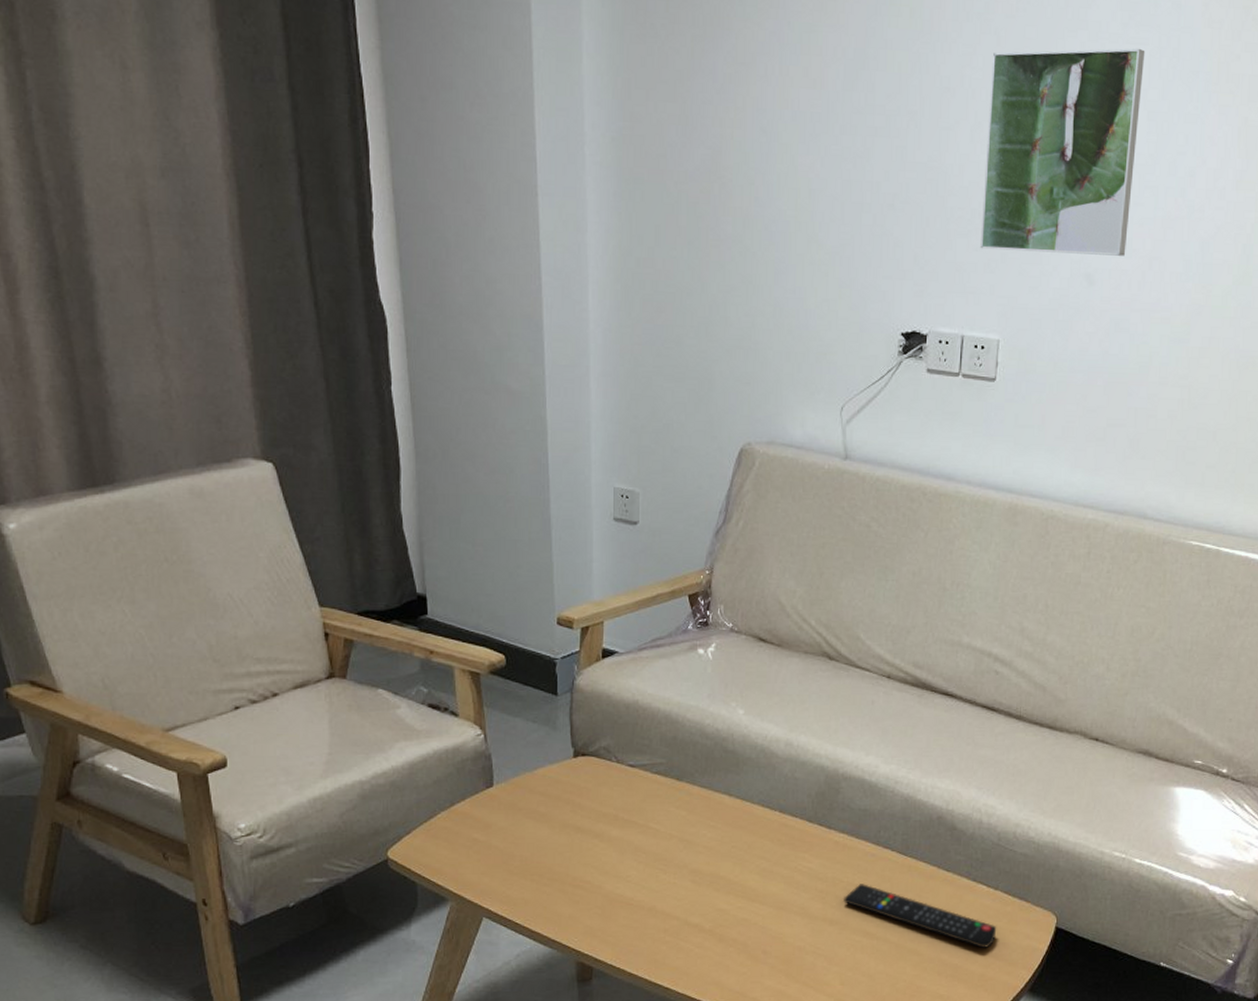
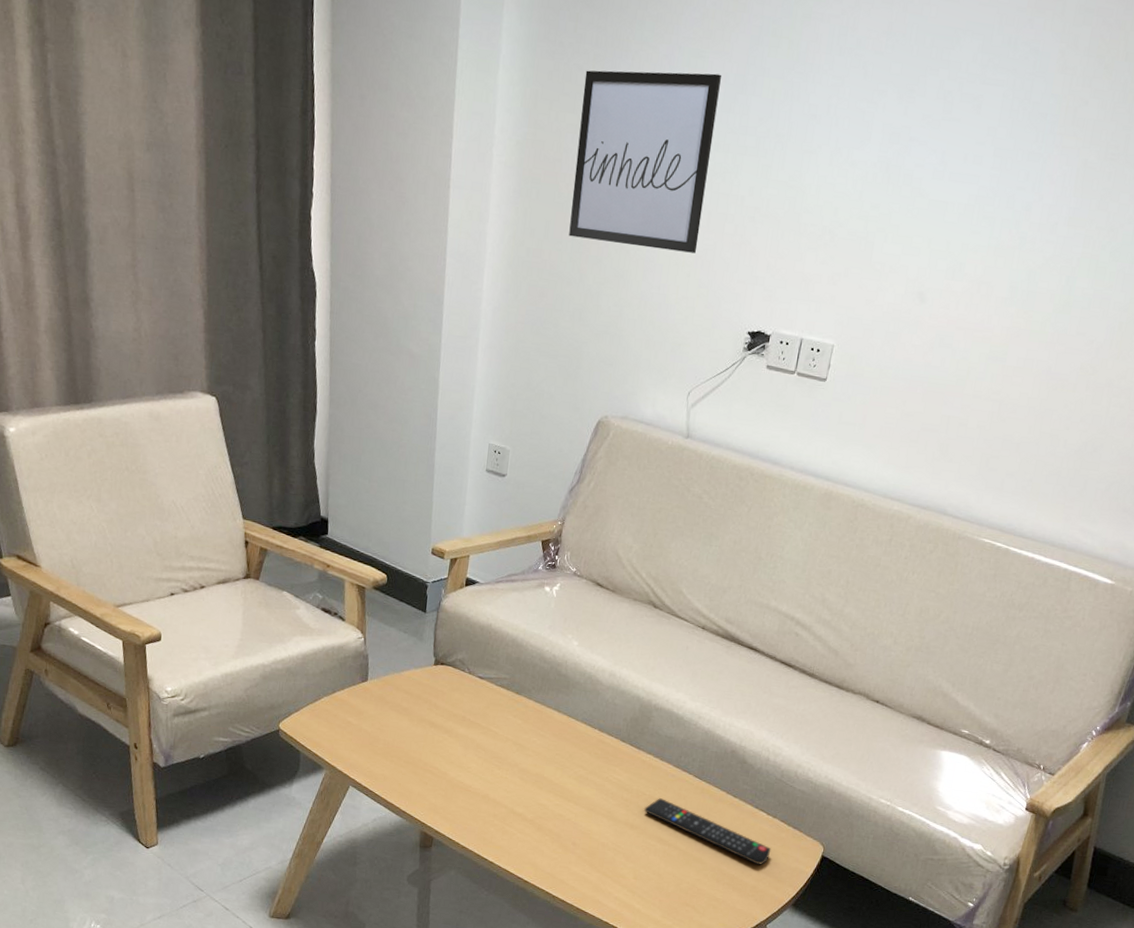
wall art: none [683,49,839,250] -> present [569,70,721,253]
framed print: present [980,48,1145,256] -> none [827,85,1000,279]

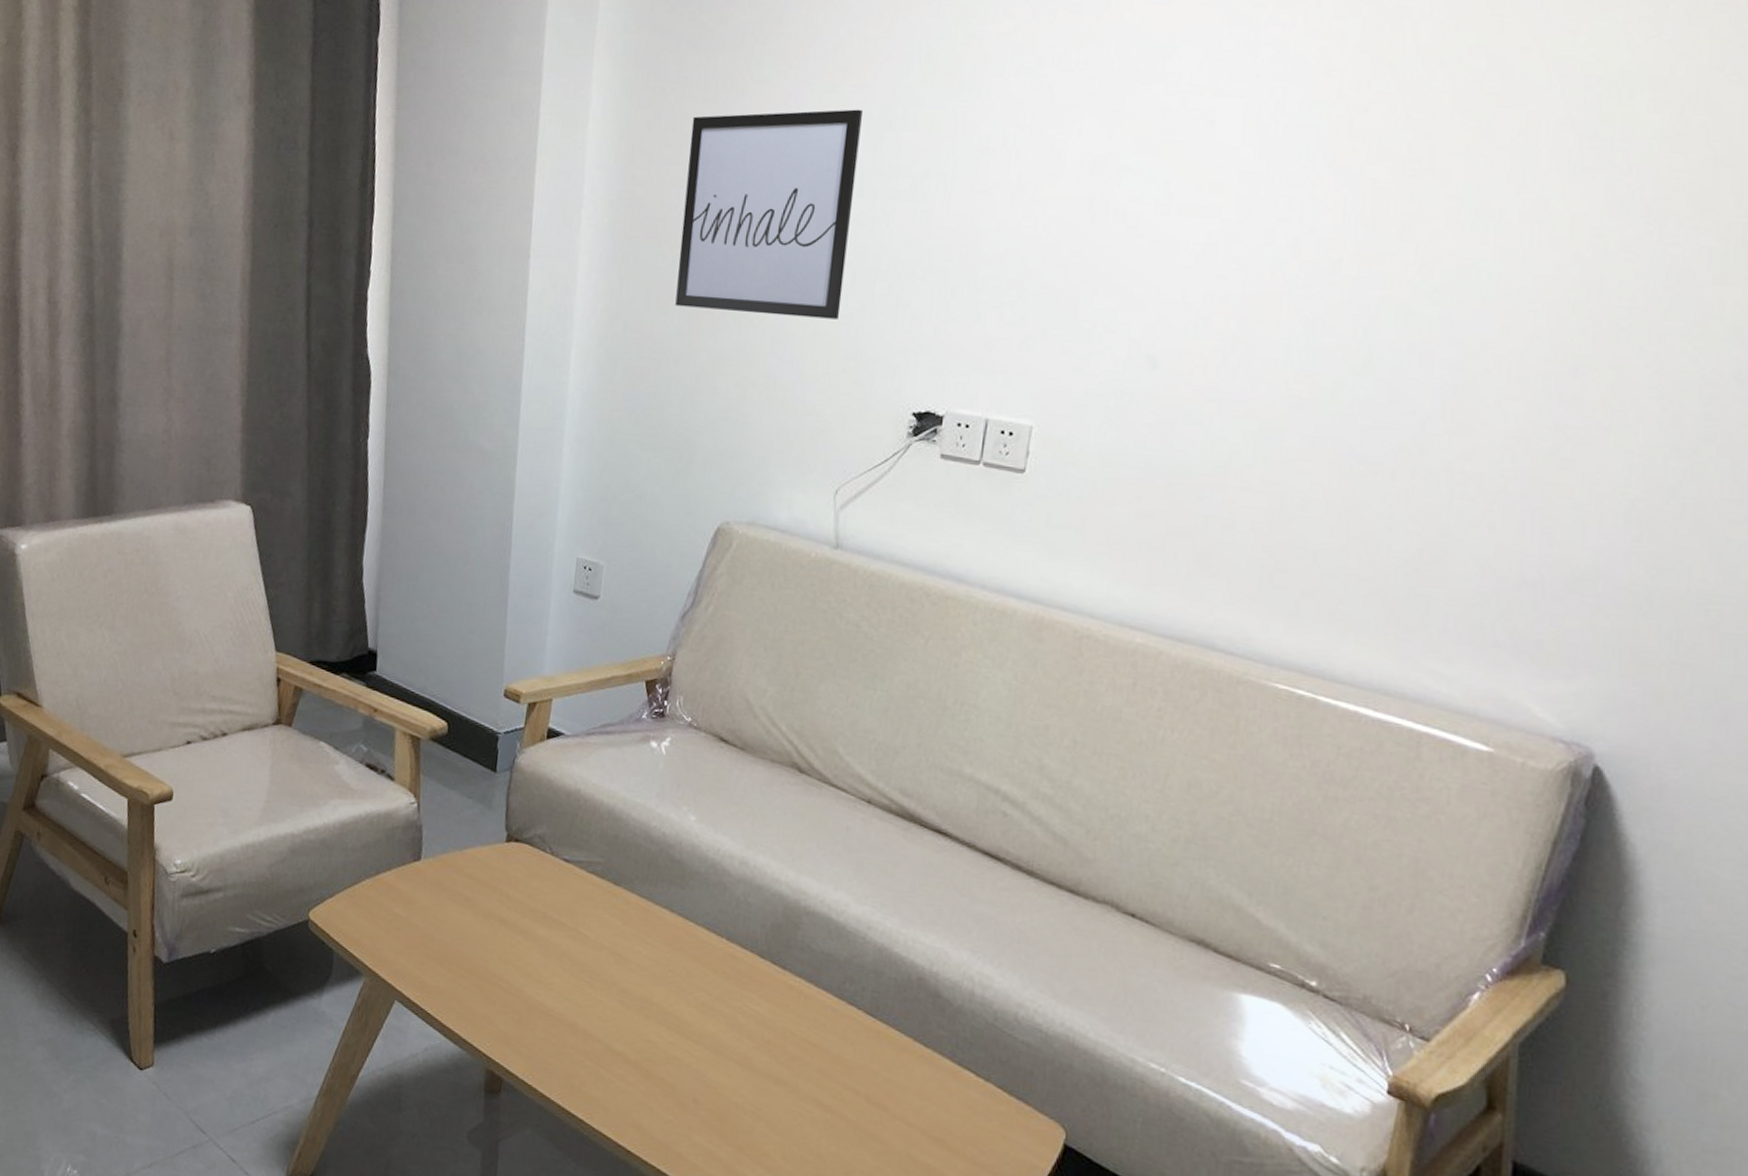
remote control: present [643,798,771,865] -> none [793,1041,985,1152]

